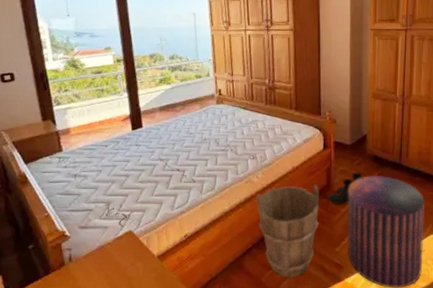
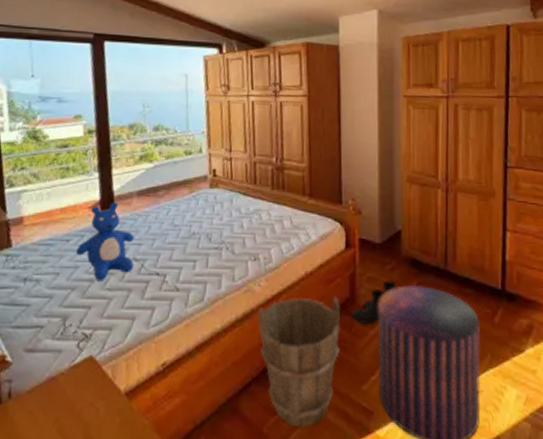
teddy bear: none [113,115,160,175] -> present [76,201,135,280]

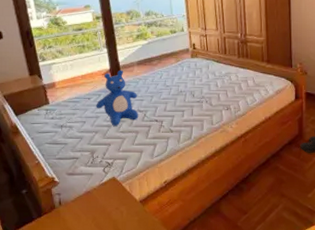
bucket: present [256,296,340,428] -> none [230,134,292,222]

